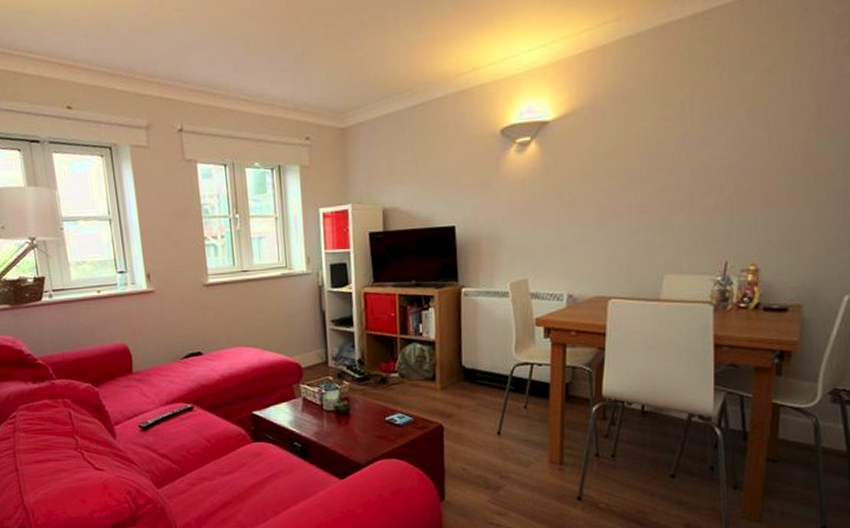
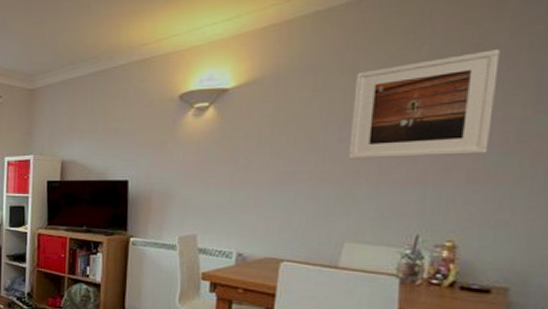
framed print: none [663,74,787,190] -> present [348,49,500,160]

